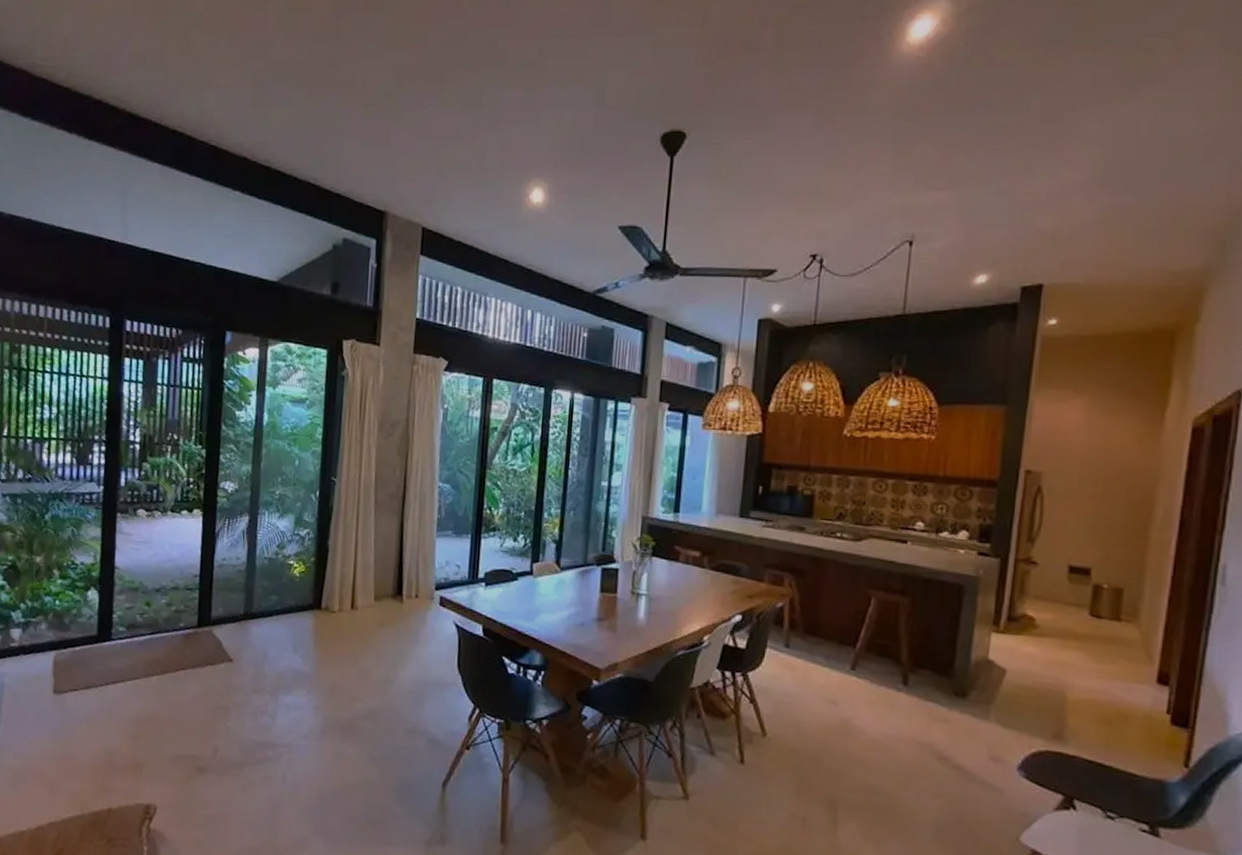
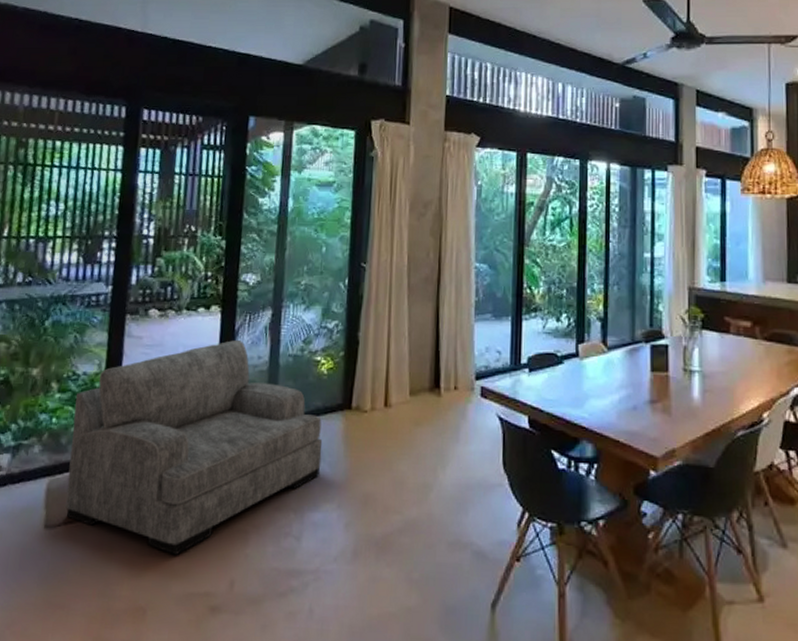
armchair: none [71,541,295,723] -> present [65,340,323,555]

